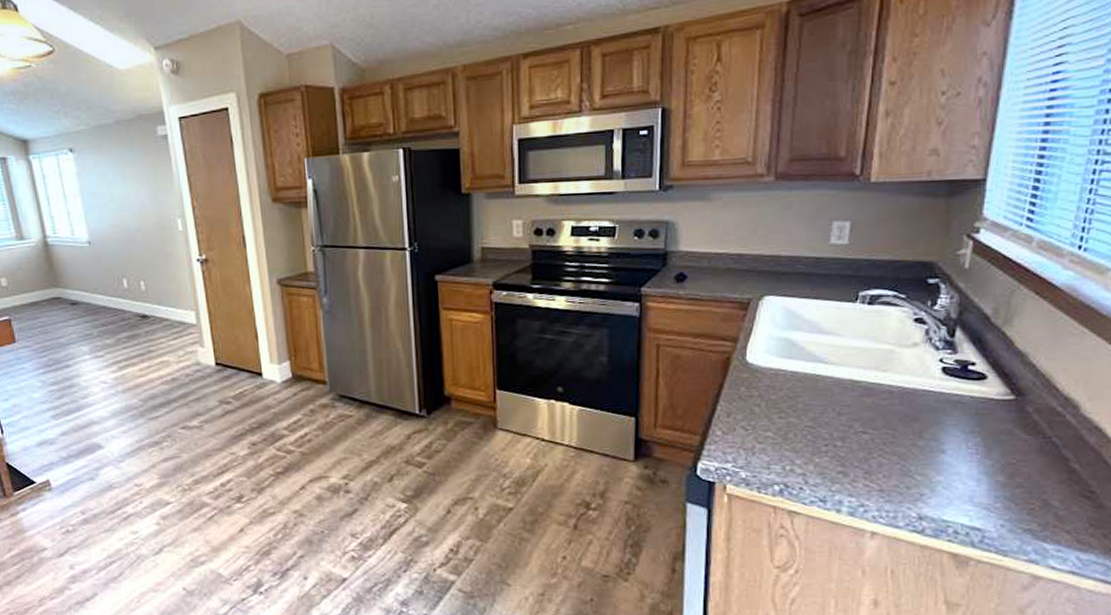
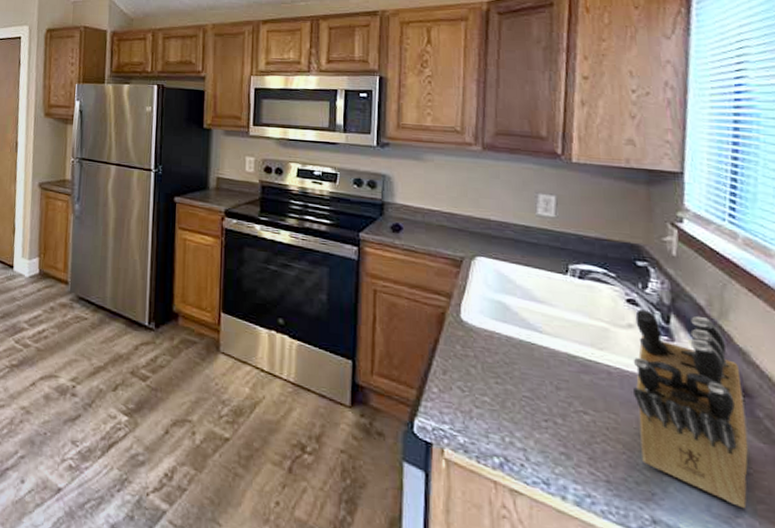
knife block: none [911,326,1017,495] -> present [632,309,749,509]

